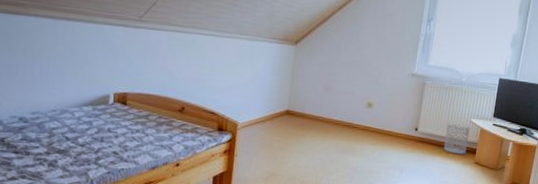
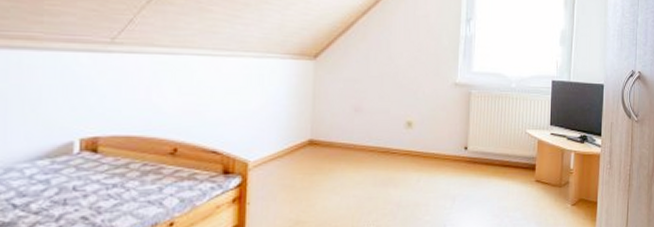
wastebasket: present [443,123,471,155] -> none [498,137,527,173]

